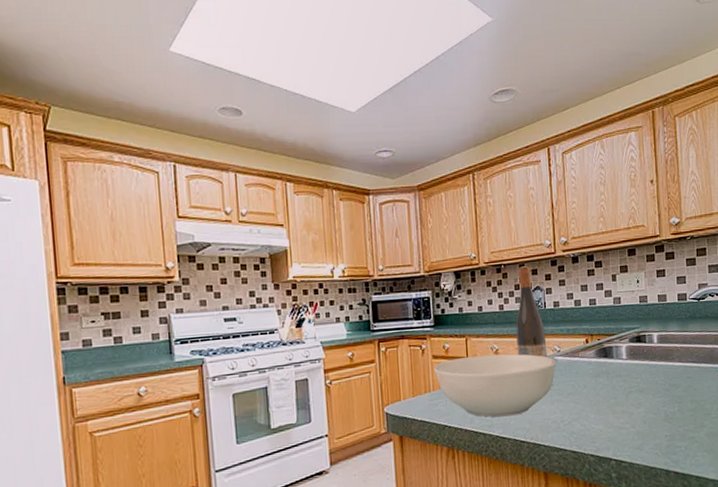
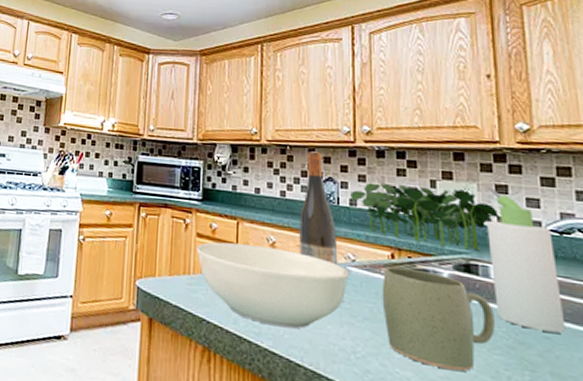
plant: none [554,279,659,327] -> present [350,182,499,251]
mug: none [580,347,657,417] -> present [382,266,495,372]
bottle: none [651,272,701,374] -> present [486,186,566,333]

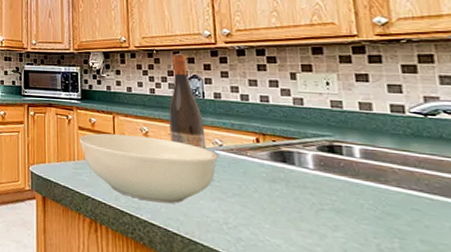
plant: present [350,182,499,251] -> none [214,78,360,134]
mug: present [382,266,495,372] -> none [248,149,362,239]
bottle: present [486,186,566,333] -> none [346,76,435,205]

